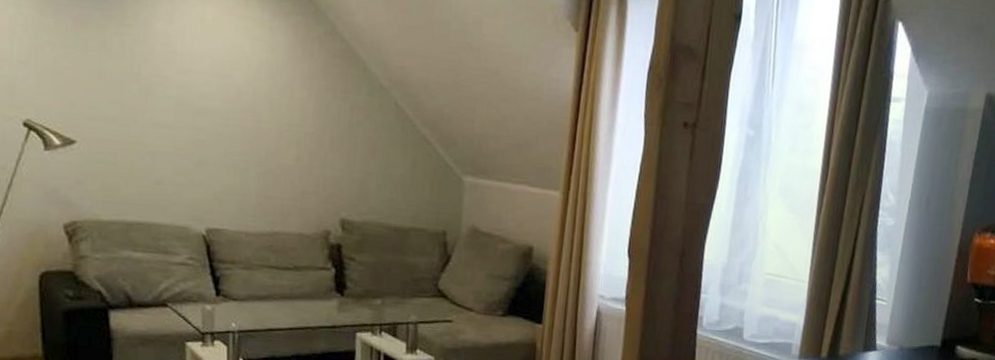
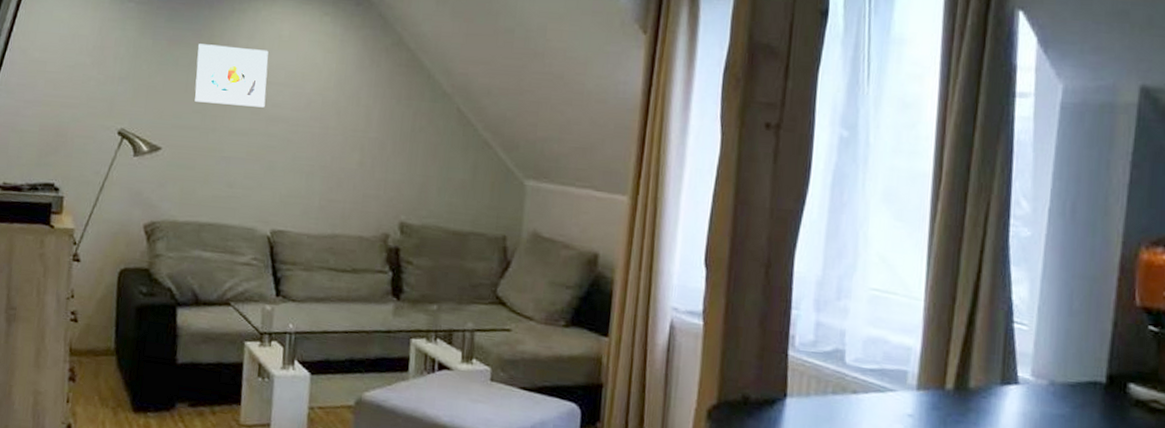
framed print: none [109,25,191,99] -> present [194,43,269,108]

